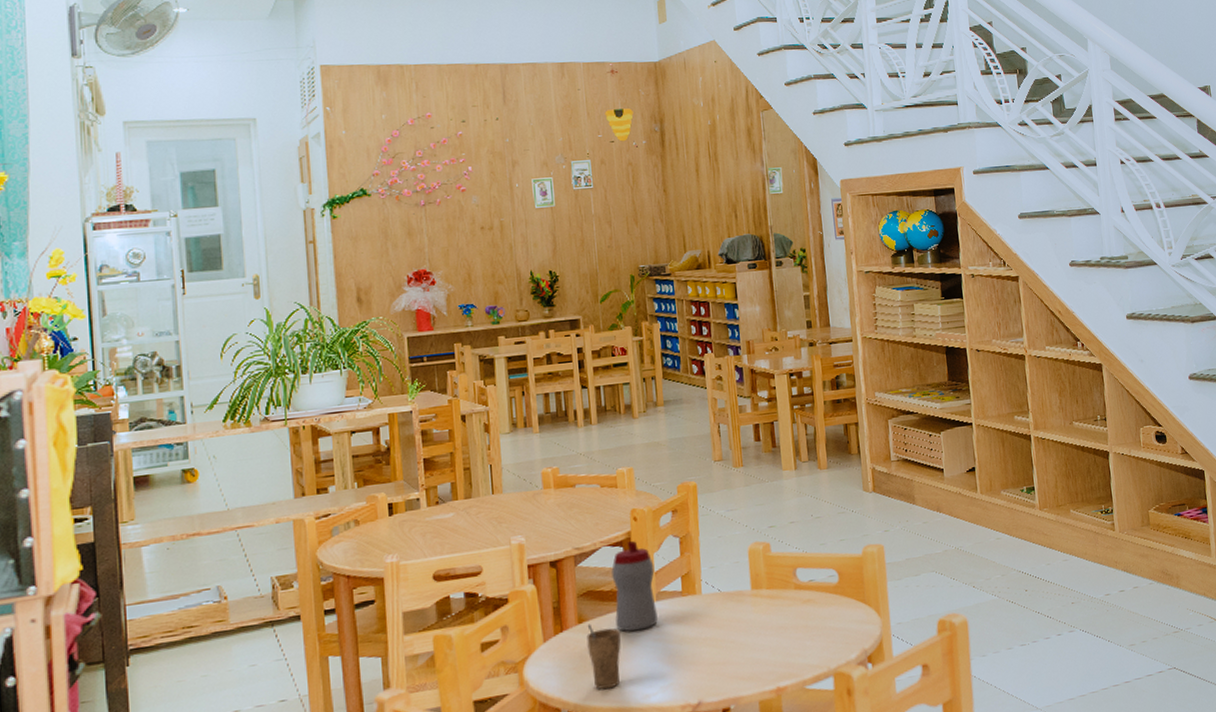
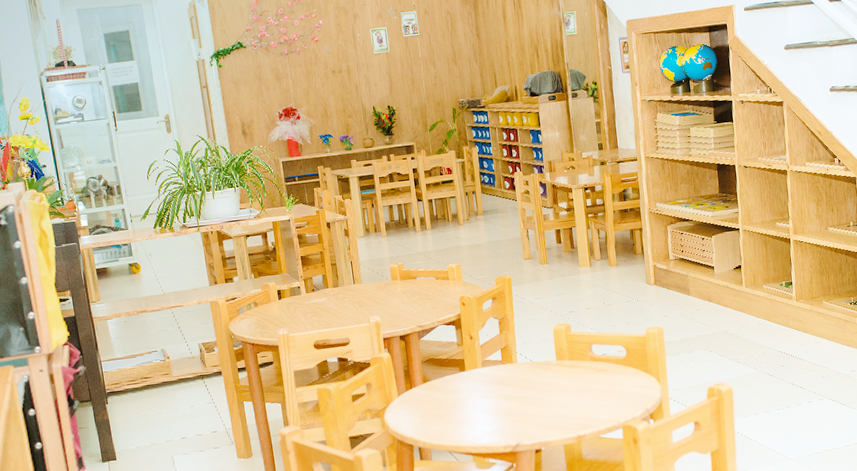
cup: present [586,624,621,689] -> none [430,383,457,432]
sippy cup: present [611,541,658,632] -> none [447,321,484,390]

